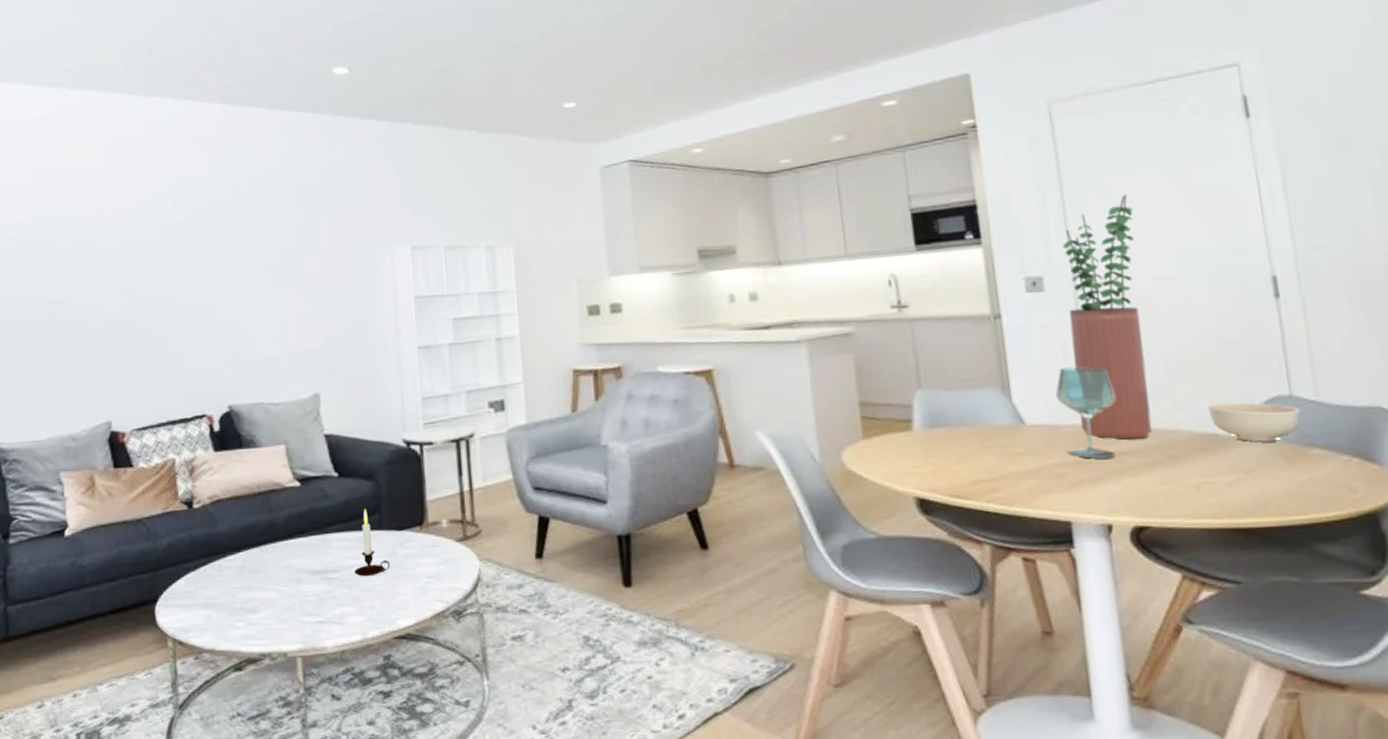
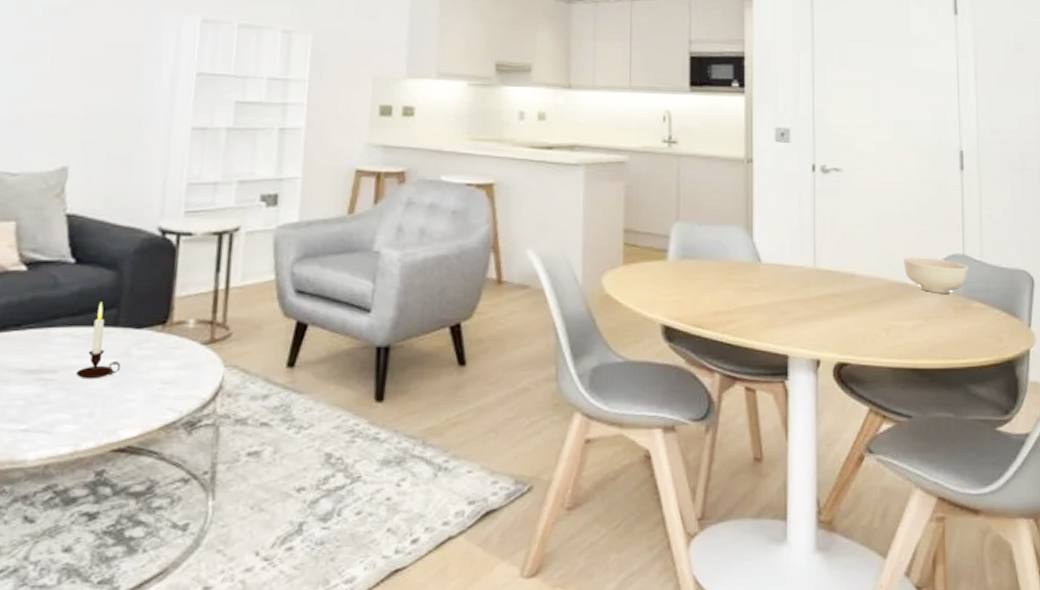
wine glass: present [1056,366,1117,459] -> none [789,213,835,298]
vase: present [1062,193,1153,440] -> none [805,64,865,283]

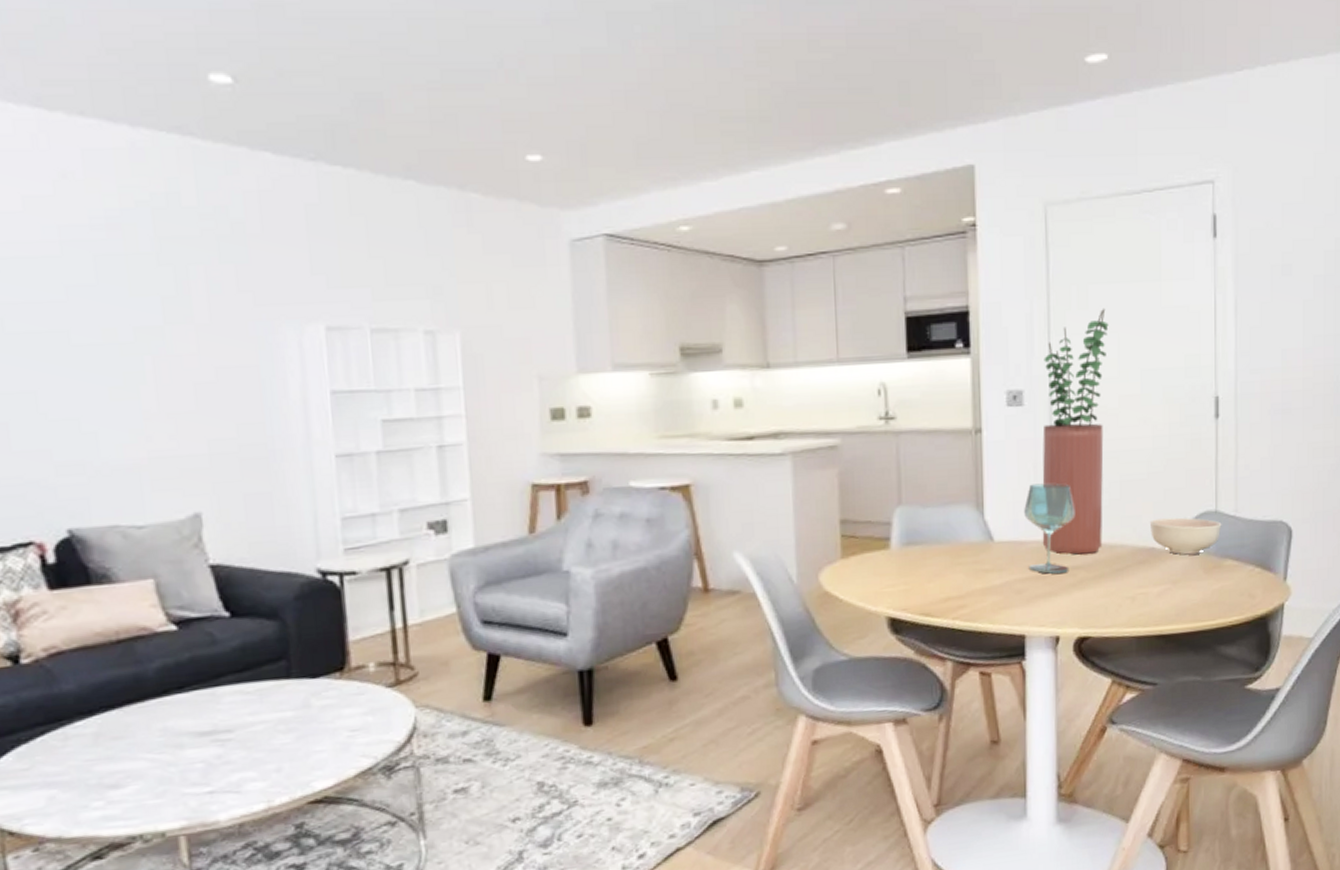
candle: present [76,302,121,380] -> none [254,654,303,736]
wine glass: none [789,213,835,298] -> present [1024,483,1075,574]
vase: none [805,64,865,283] -> present [1042,308,1109,555]

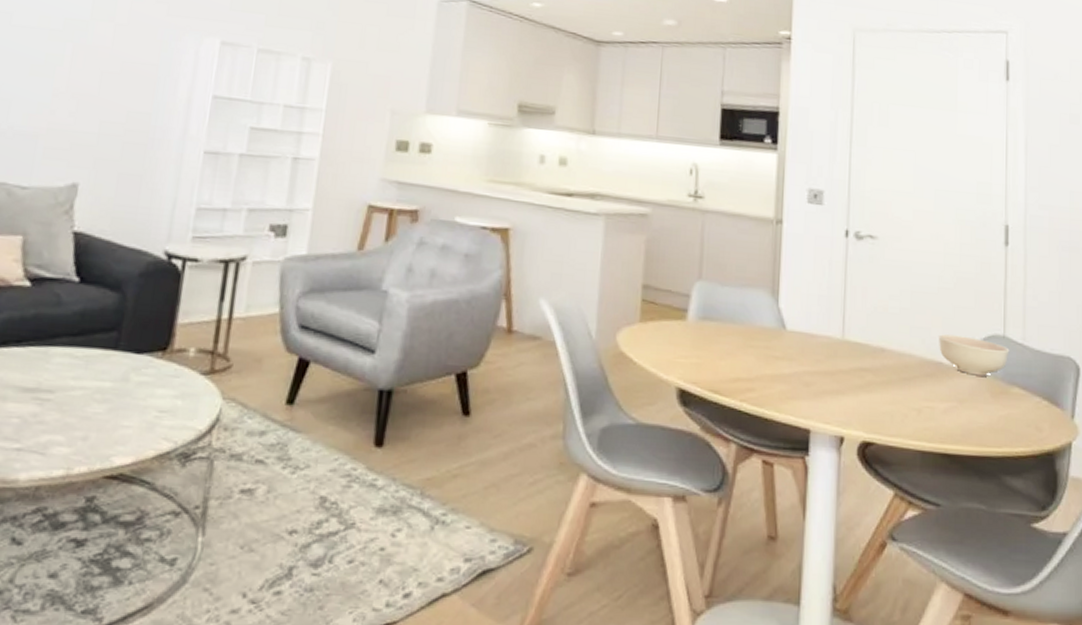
wine glass: present [1024,483,1075,574] -> none [817,280,867,373]
vase: present [1042,308,1109,555] -> none [832,127,907,358]

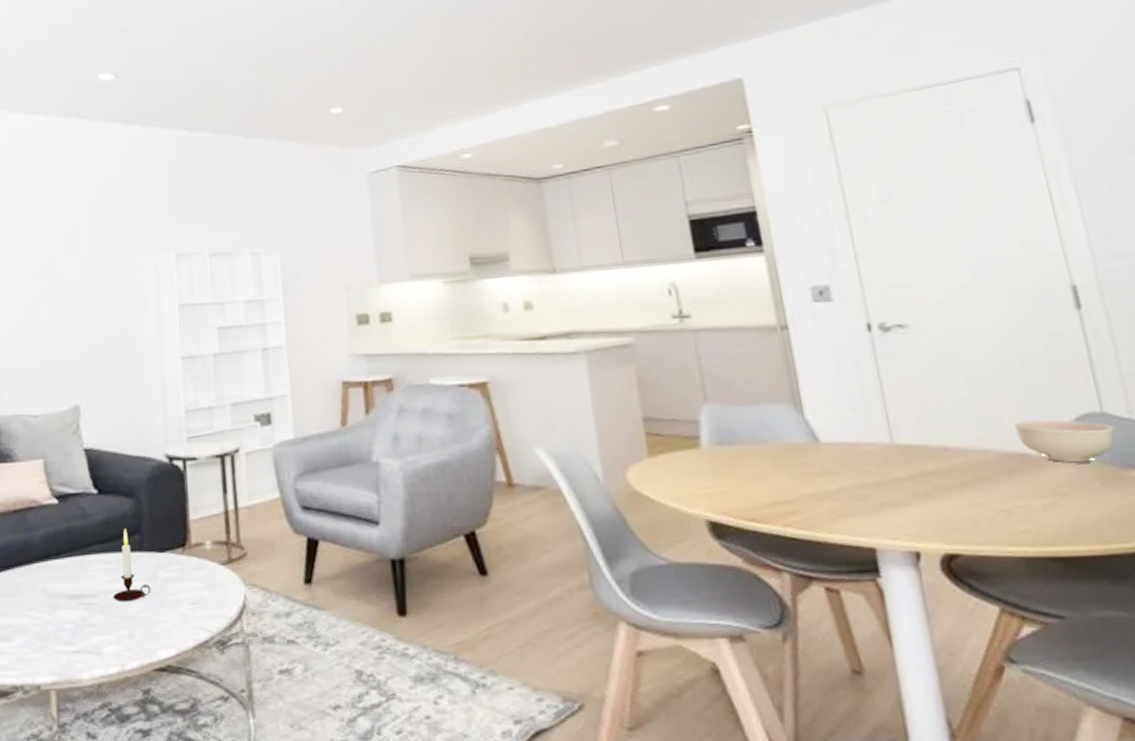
candle: none [73,323,119,403] -> present [113,528,151,603]

